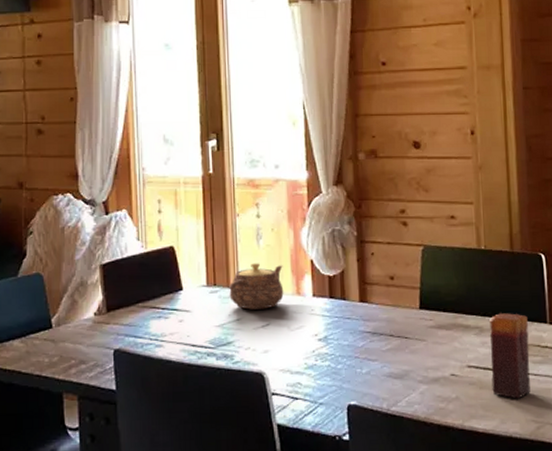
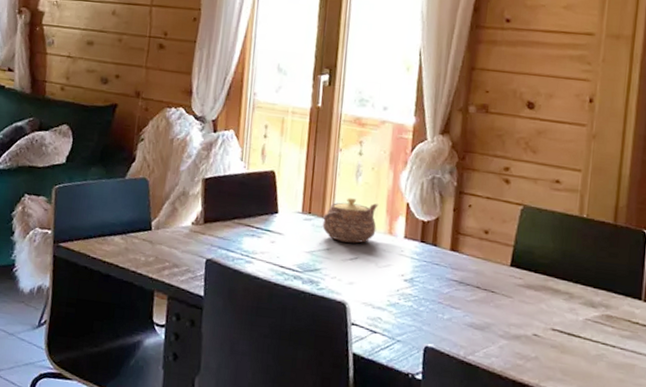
candle: present [490,313,531,399] -> none [573,283,622,370]

